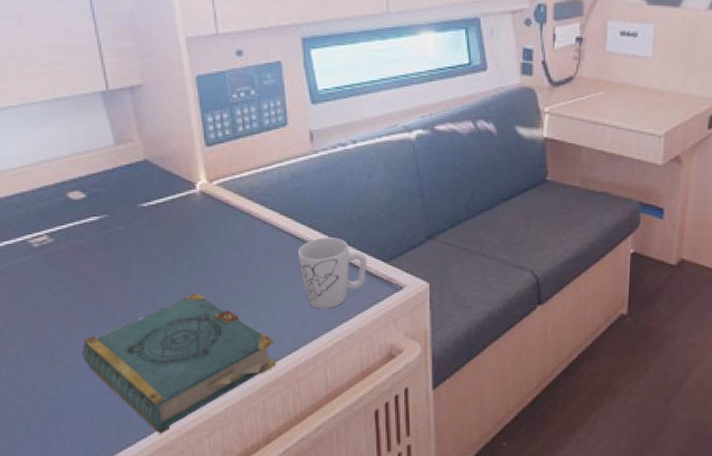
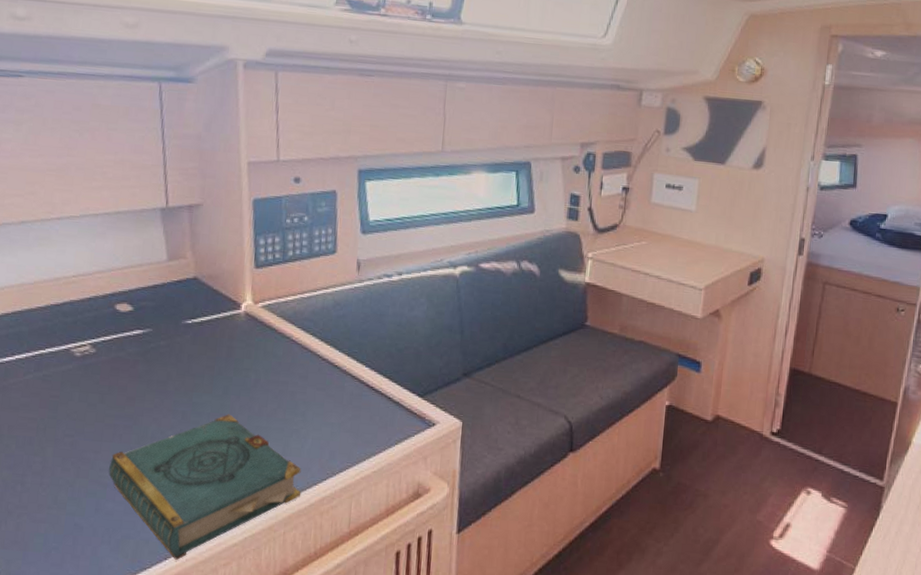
mug: present [297,237,367,309] -> none [333,367,402,441]

